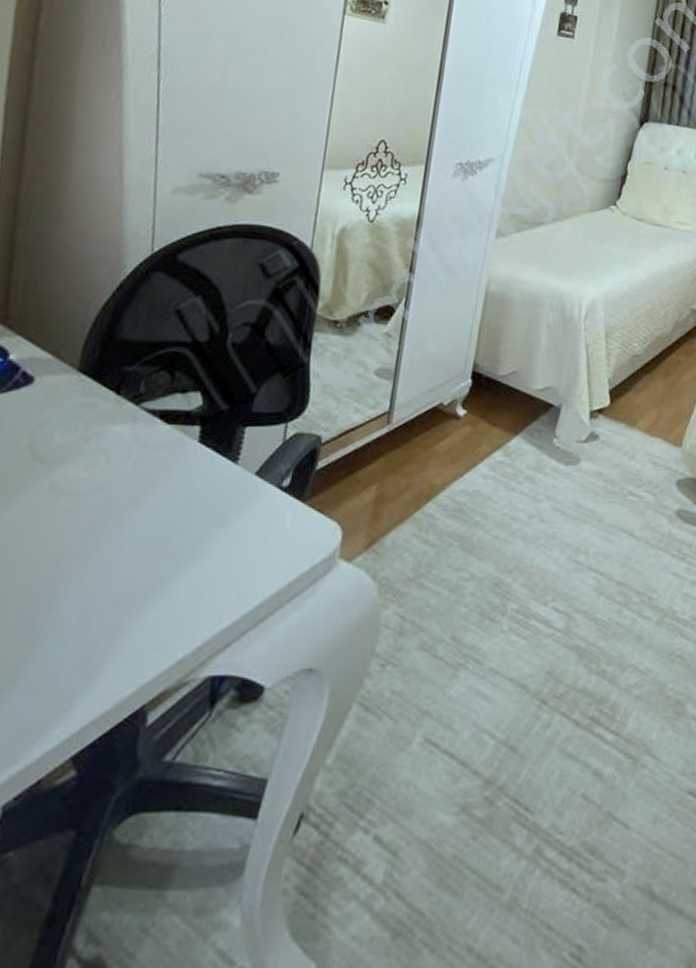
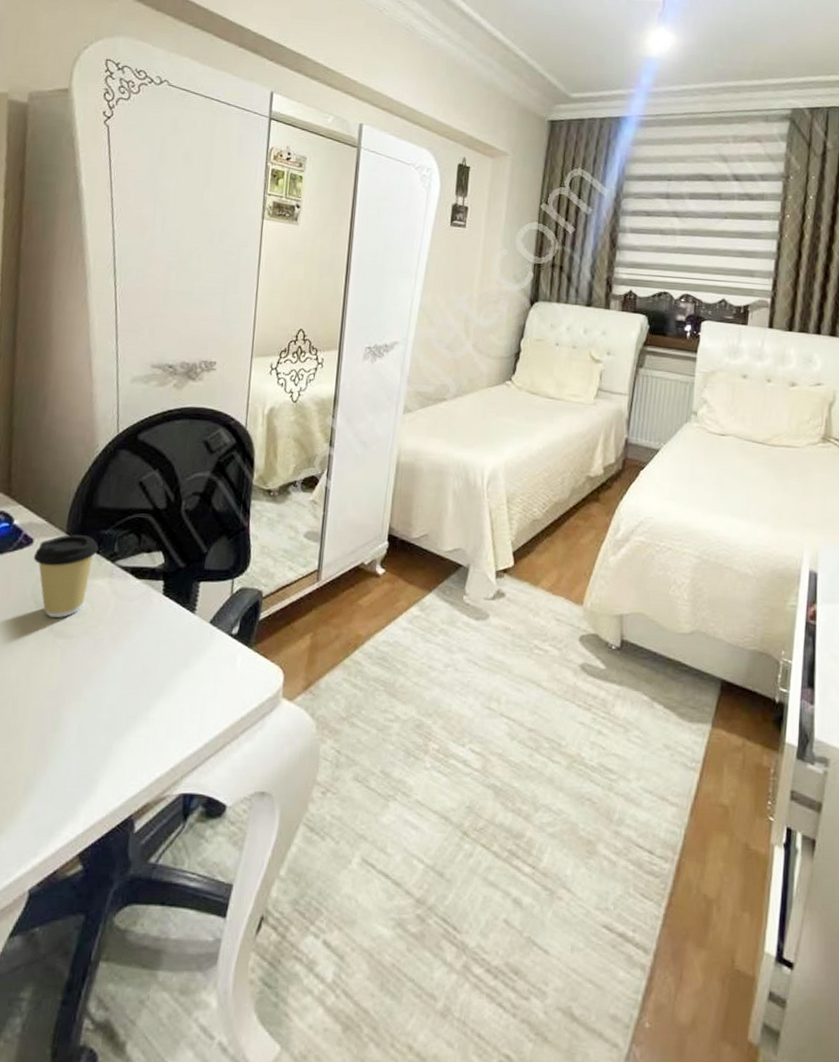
coffee cup: none [32,371,120,472] -> present [33,534,99,618]

